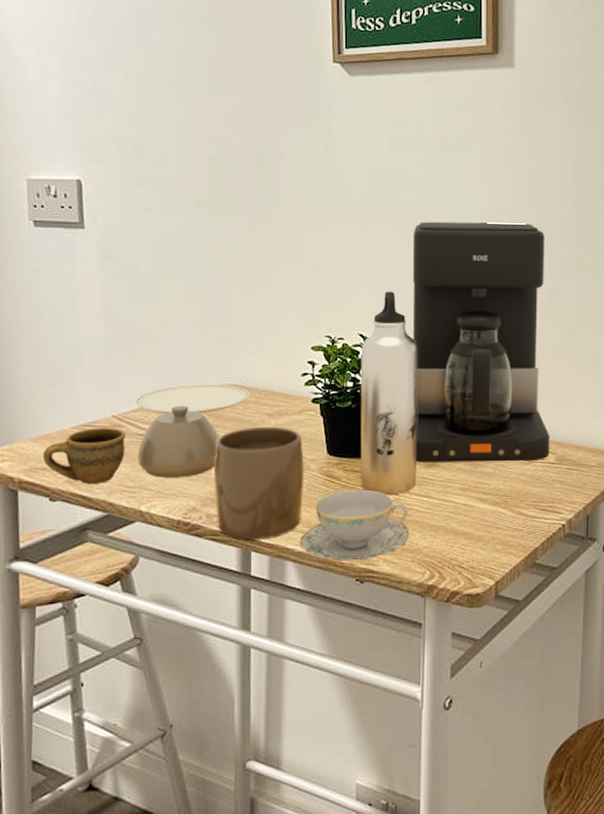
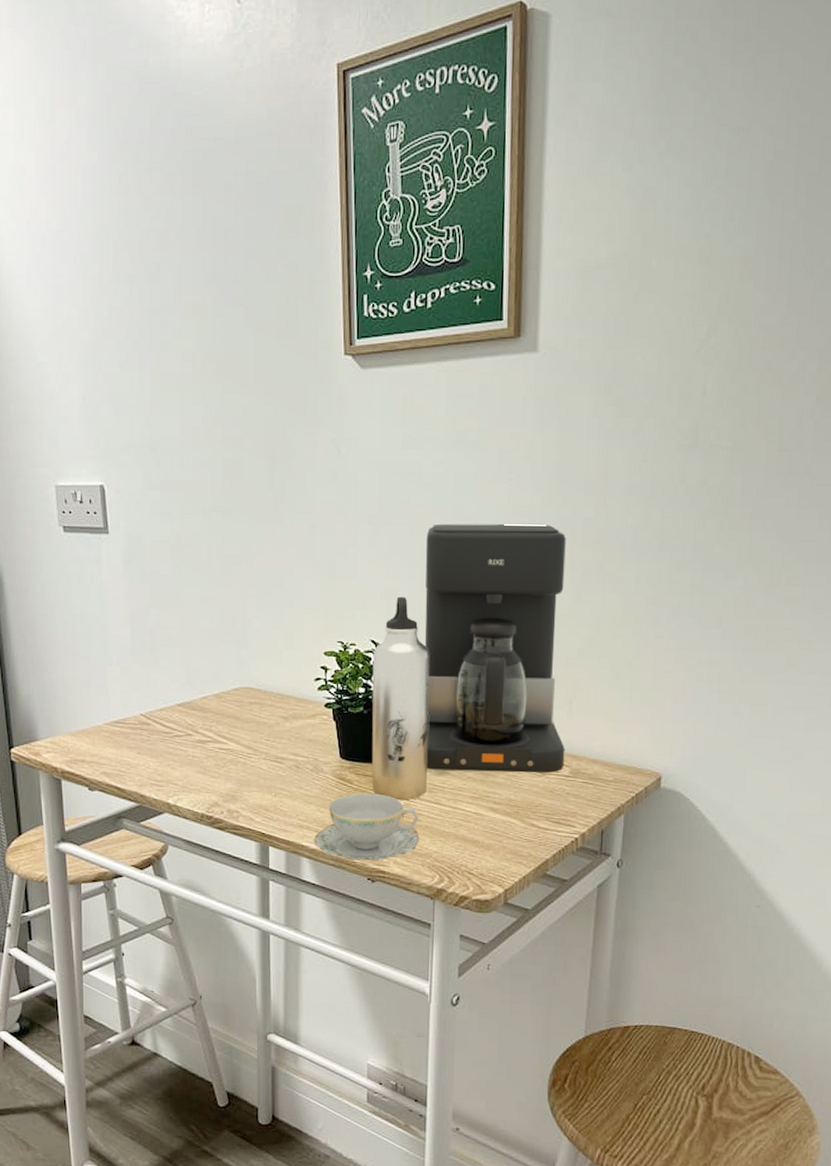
cup: present [43,428,126,484] -> none [81,725,153,777]
plate: present [135,384,250,414] -> none [160,686,266,714]
sugar bowl: present [137,405,219,478] -> none [164,706,238,774]
mug: present [214,426,304,539] -> none [234,728,318,835]

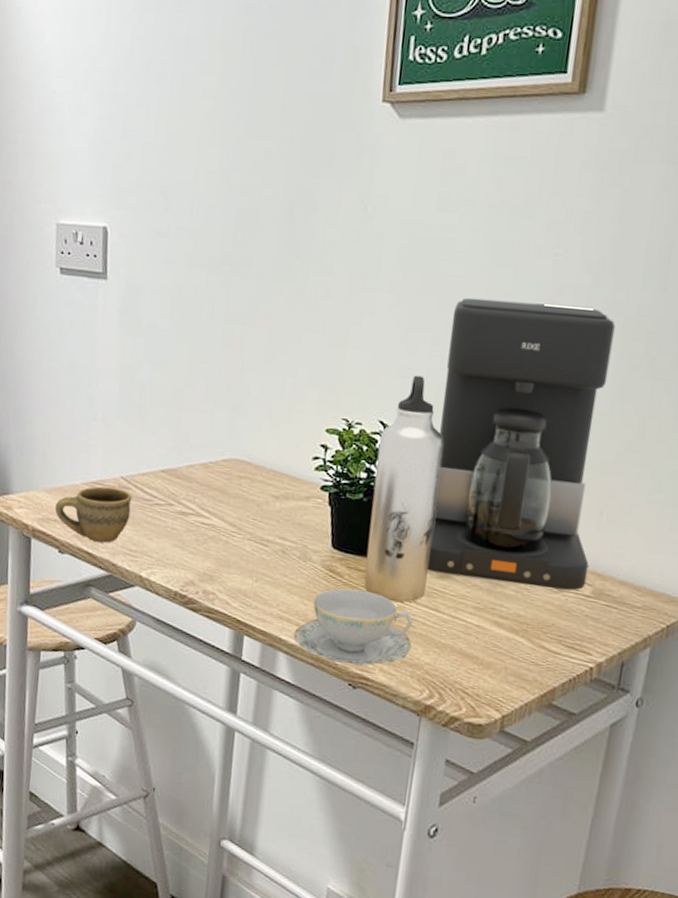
cup: none [81,725,153,777] -> present [55,486,132,543]

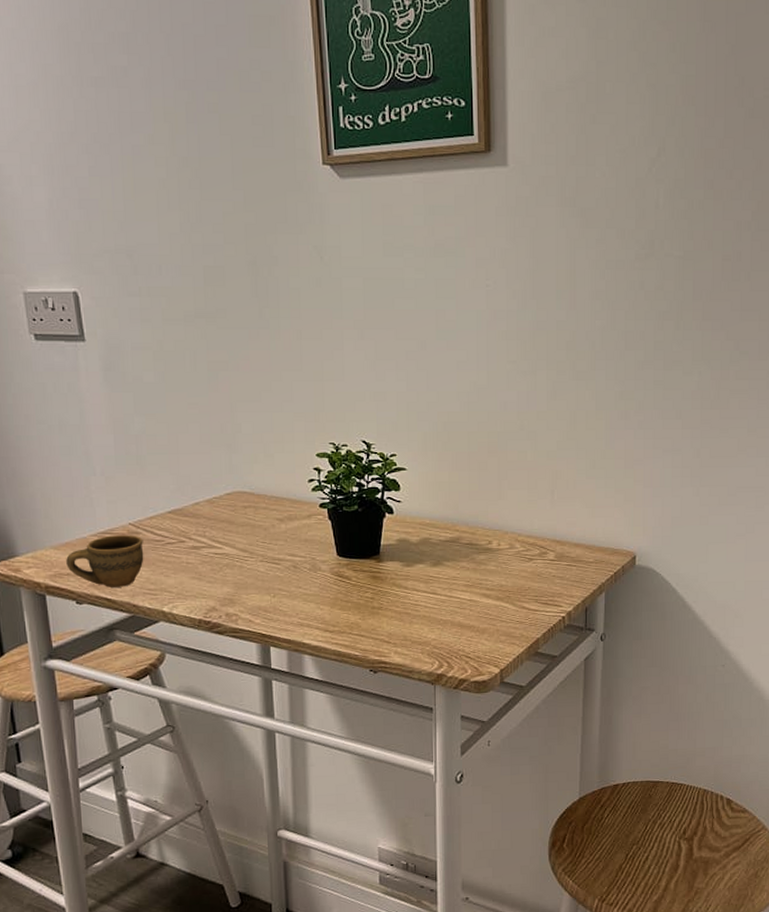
teacup: present [293,588,412,667] -> none [315,588,419,654]
water bottle: present [364,375,444,603] -> none [364,398,423,593]
coffee maker: present [426,298,615,591] -> none [411,327,550,562]

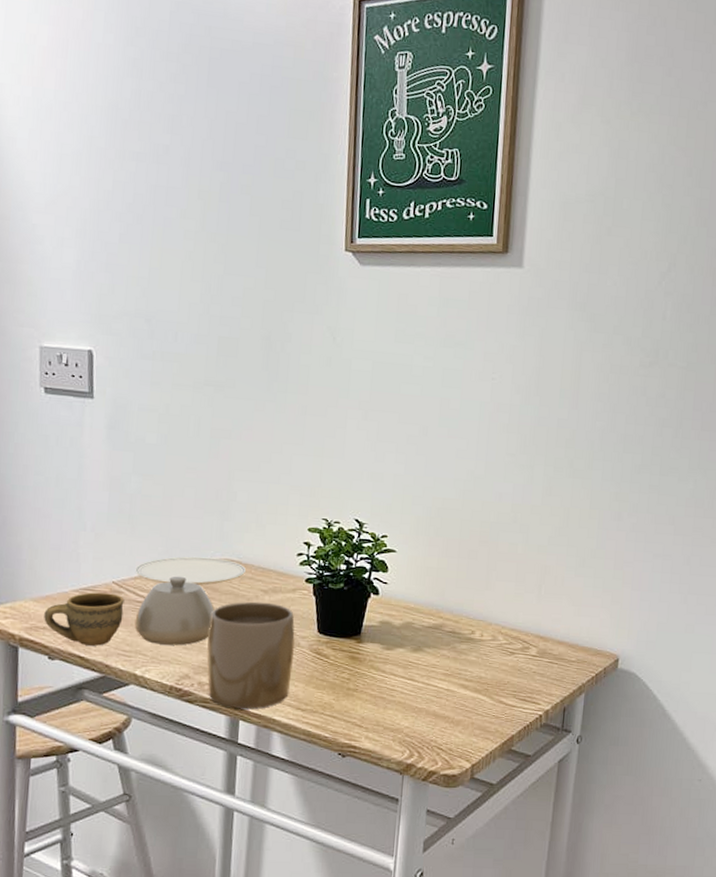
plate: none [150,491,260,521] -> present [135,556,247,585]
sugar bowl: none [156,512,233,580] -> present [134,576,215,646]
mug: none [229,530,316,635] -> present [206,601,295,709]

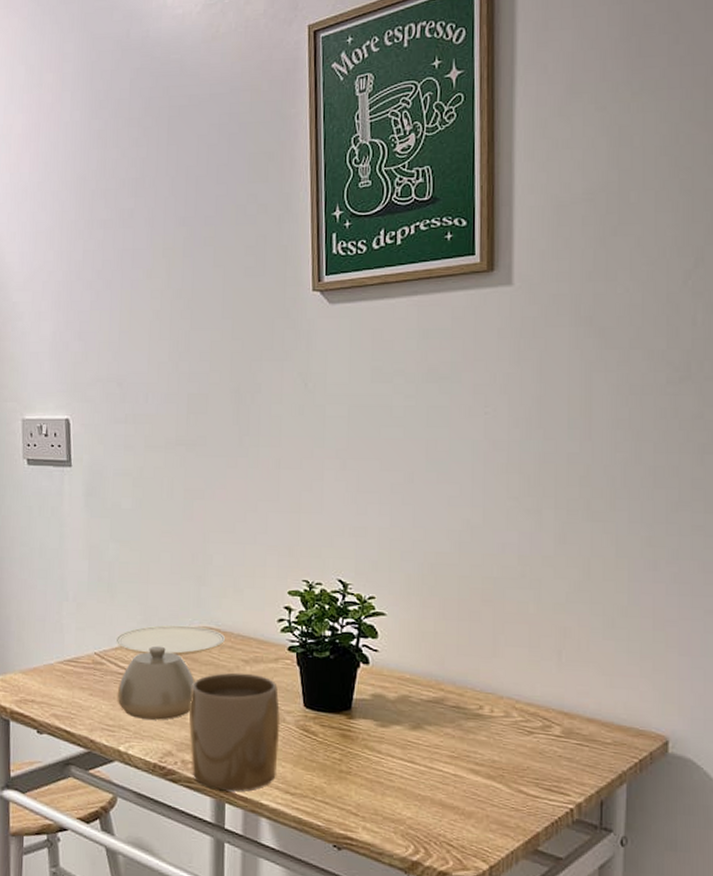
cup: present [44,592,125,646] -> none [32,664,106,720]

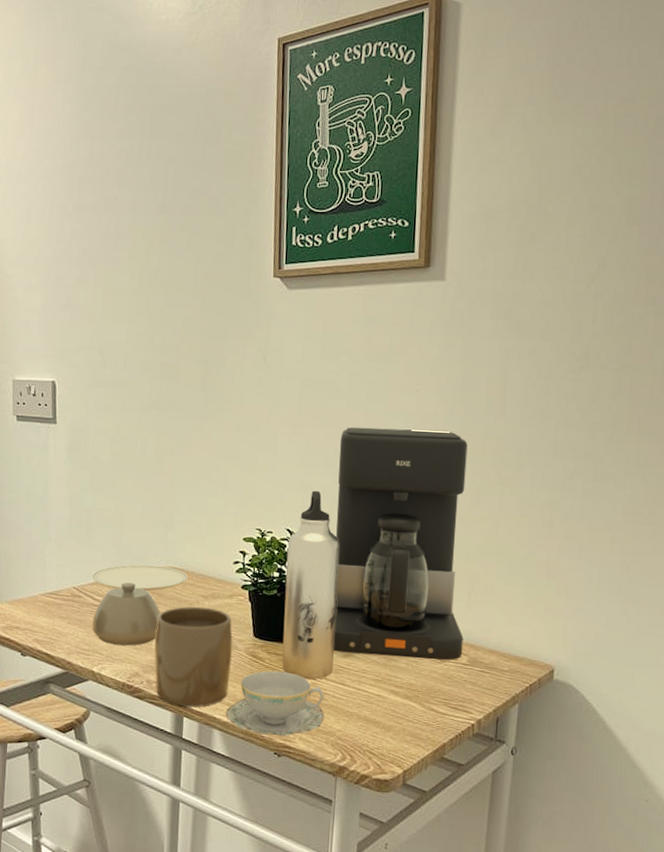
teacup: none [274,747,392,826] -> present [225,670,325,737]
water bottle: none [338,534,402,758] -> present [282,490,340,680]
coffee maker: none [396,458,555,732] -> present [333,427,468,660]

